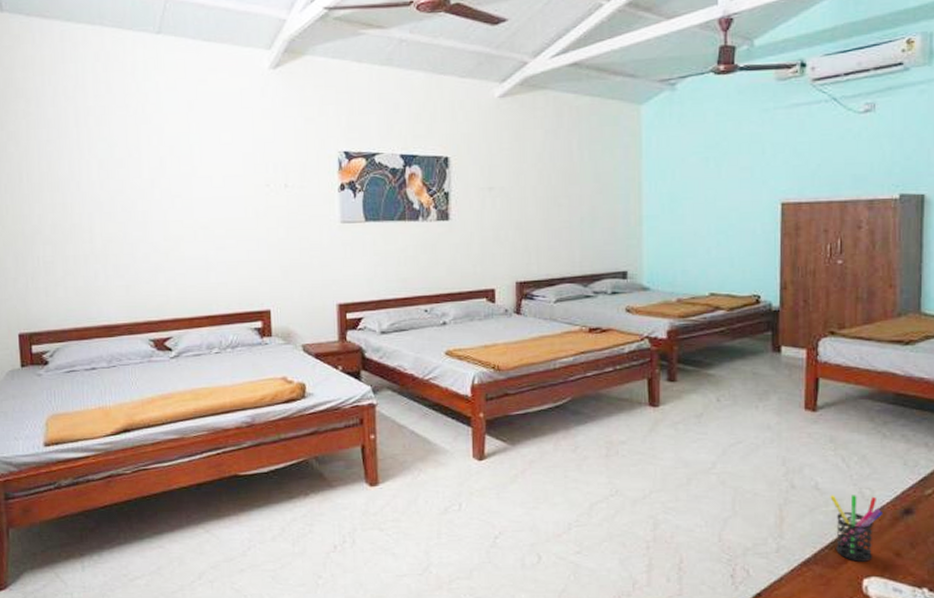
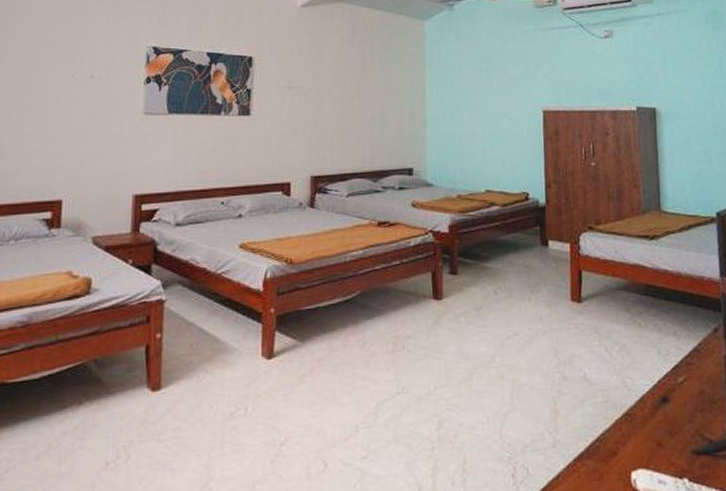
pen holder: present [830,495,884,562] -> none [597,385,644,454]

